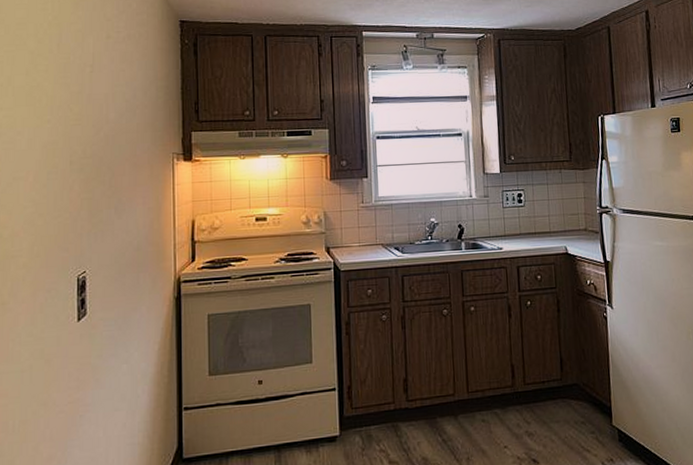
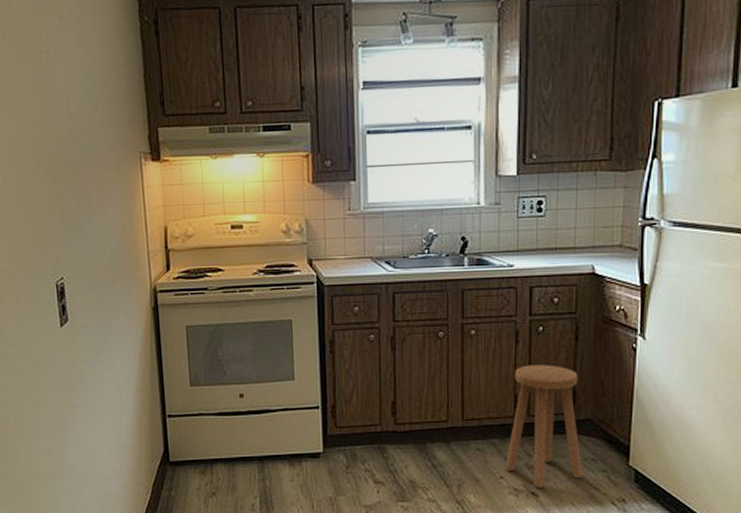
stool: none [508,335,575,455] -> present [505,364,582,489]

